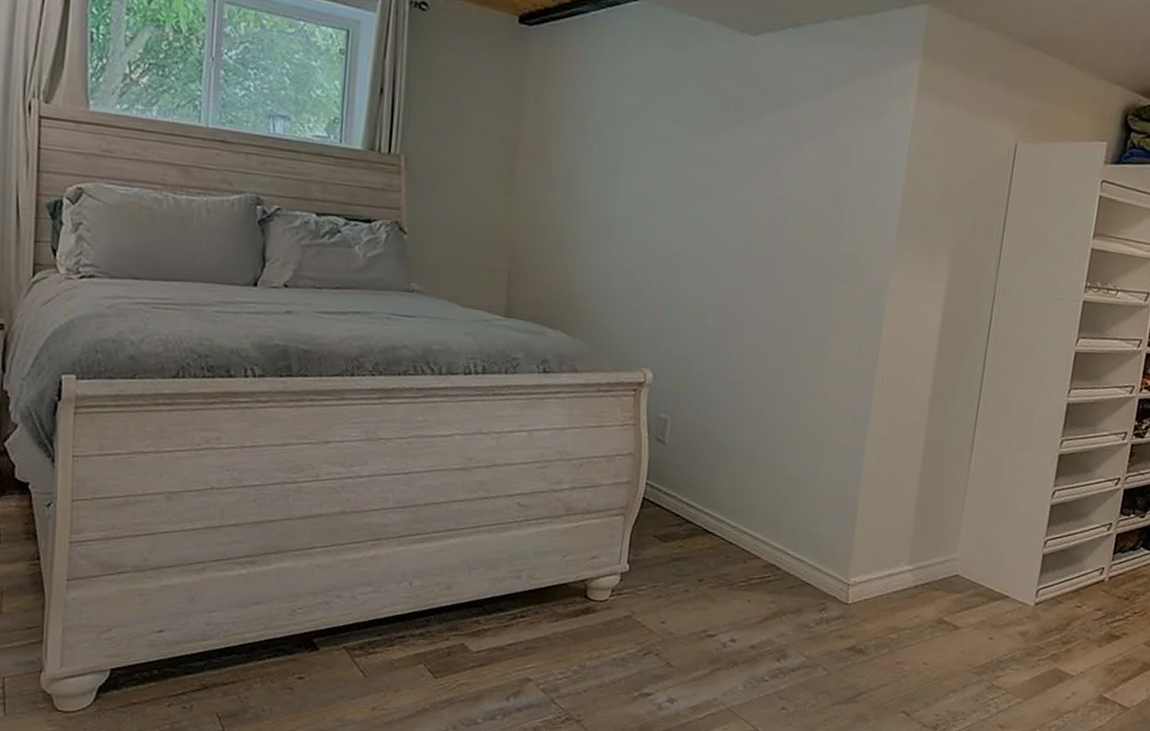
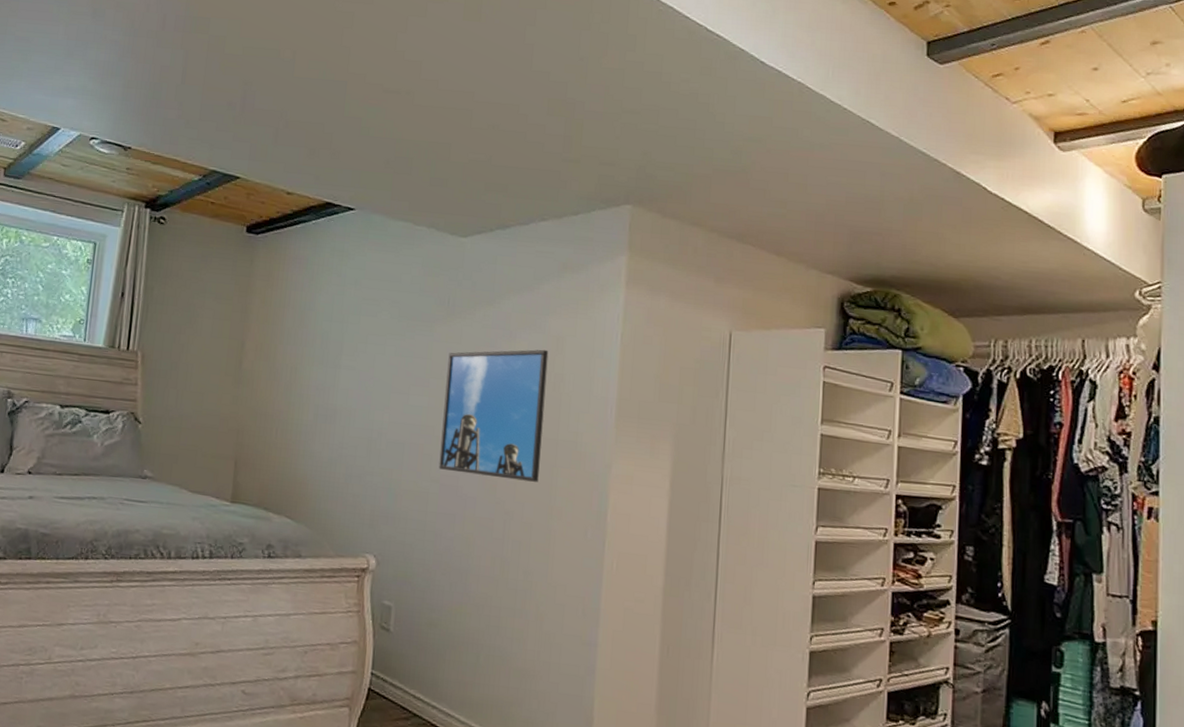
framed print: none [719,159,835,296] -> present [439,349,549,482]

